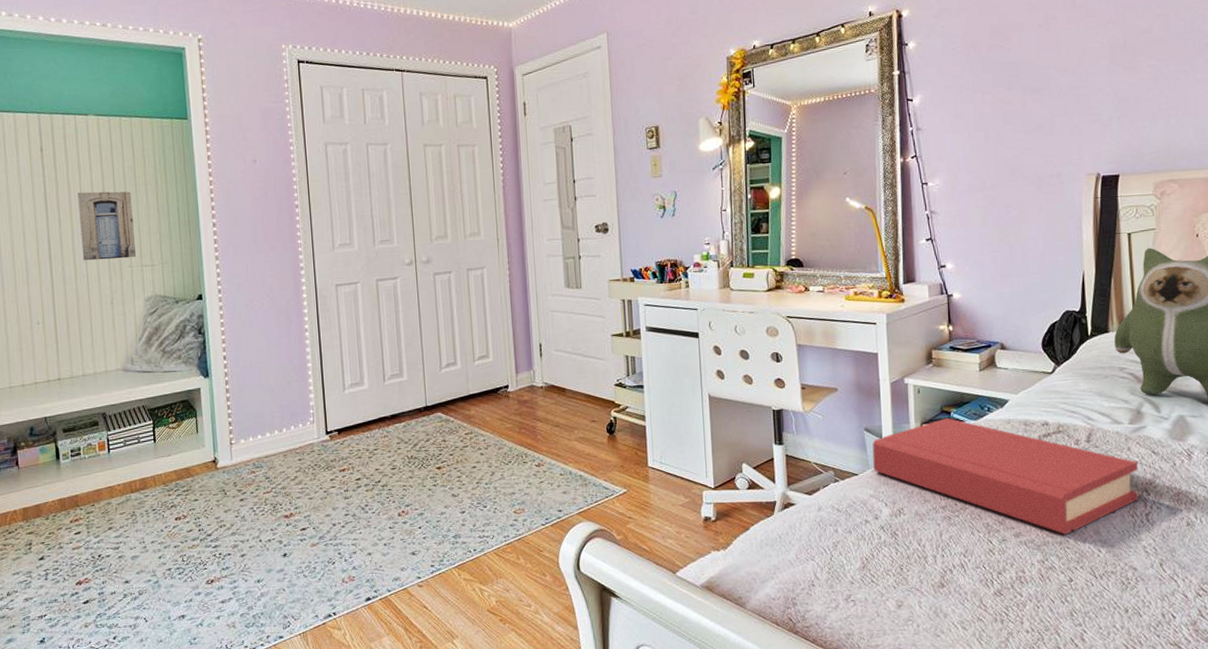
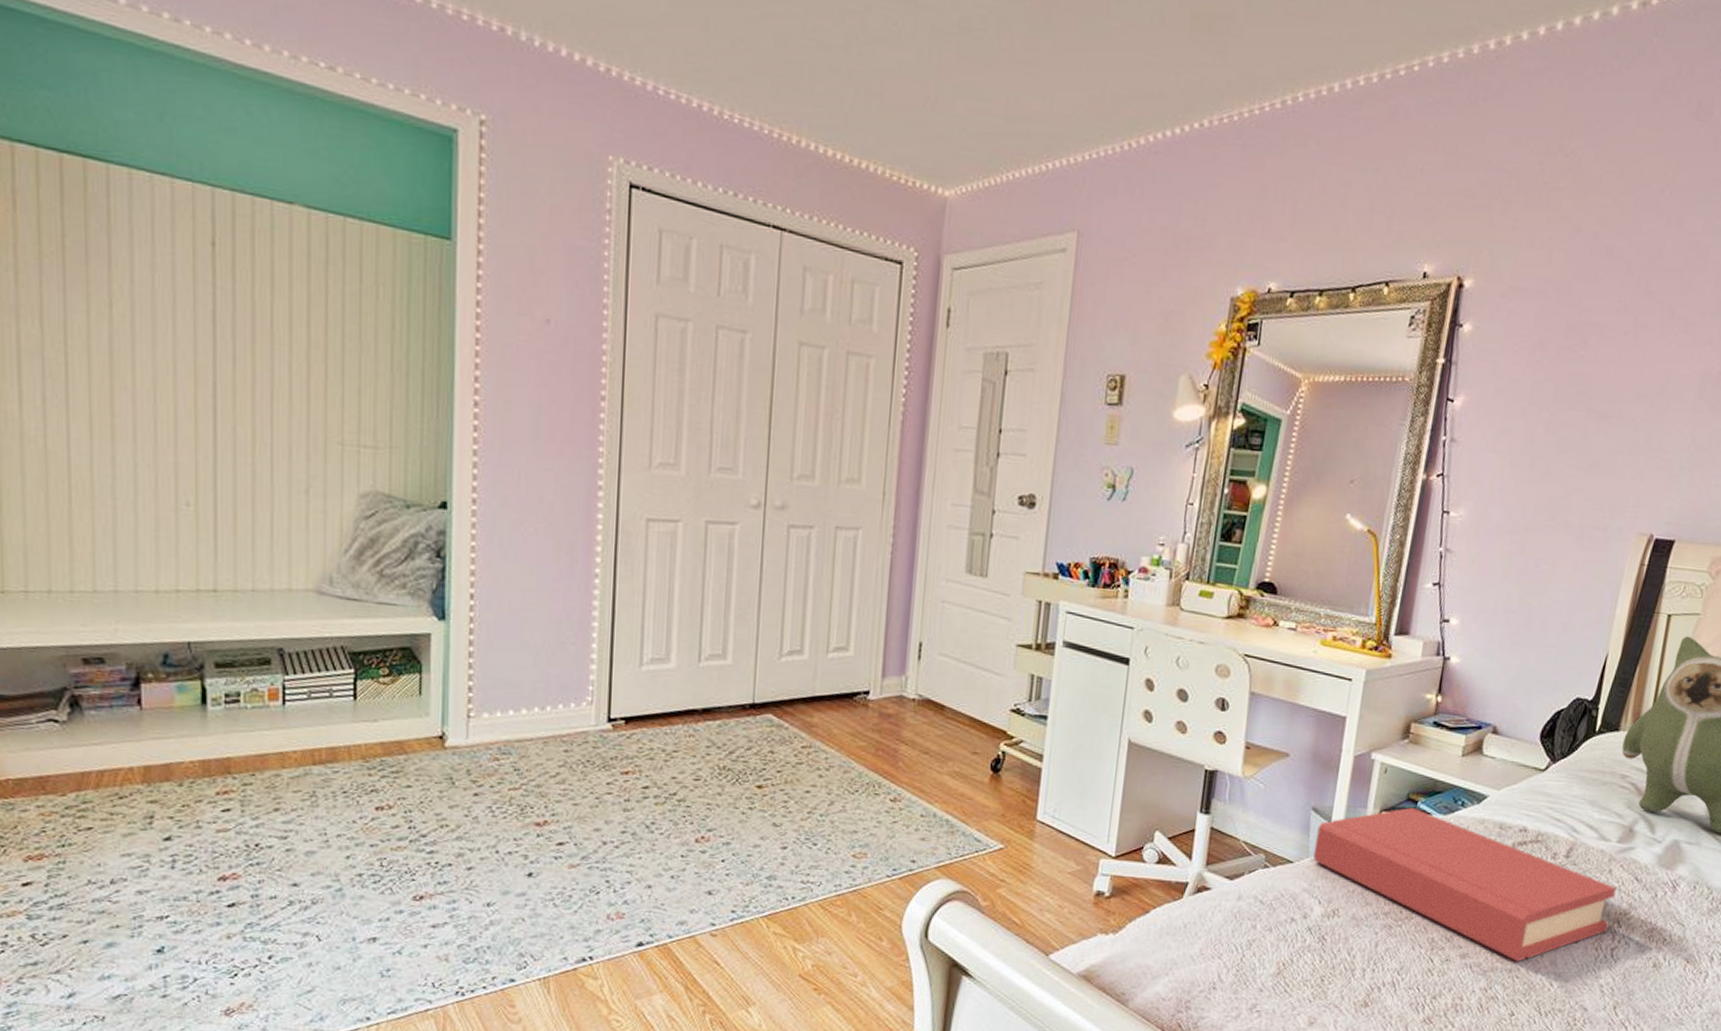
wall art: present [77,191,136,261] -> none [266,319,352,432]

